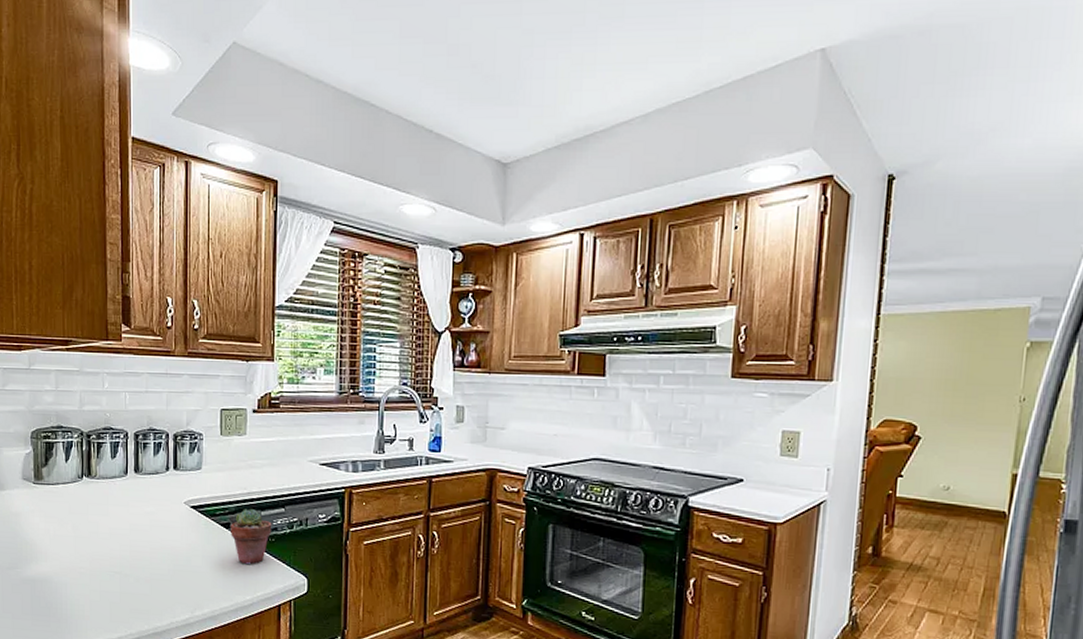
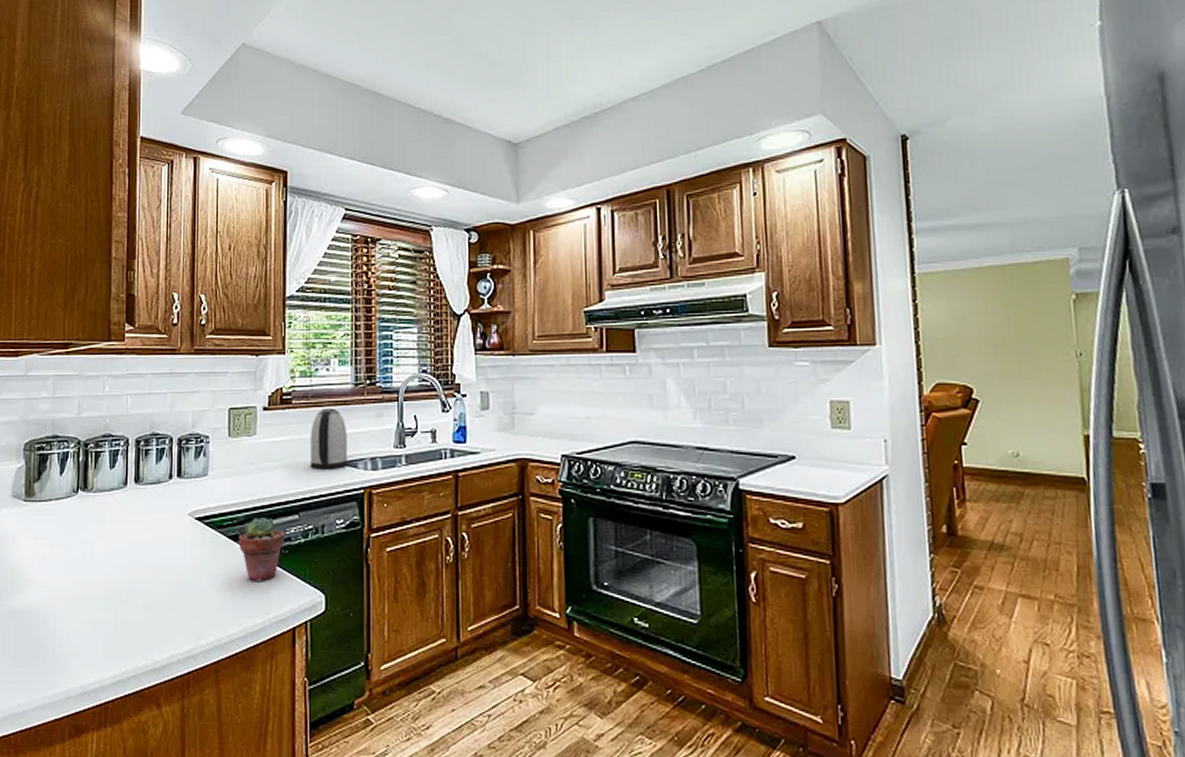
kettle: none [296,414,331,470] -> present [310,408,348,469]

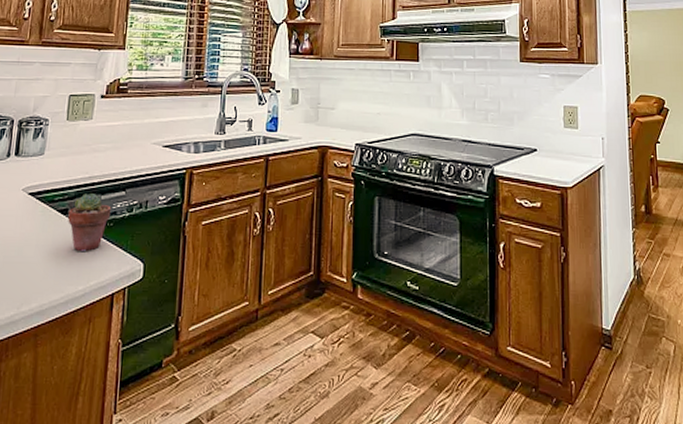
kettle: present [310,408,348,469] -> none [140,98,176,152]

